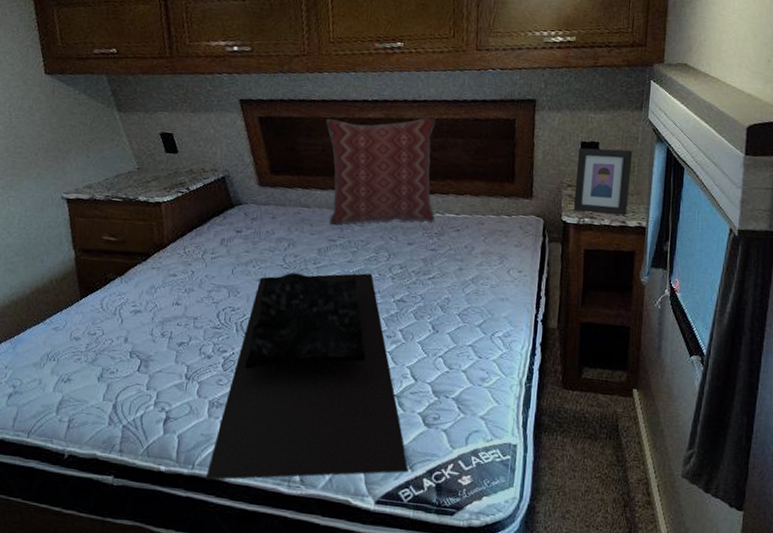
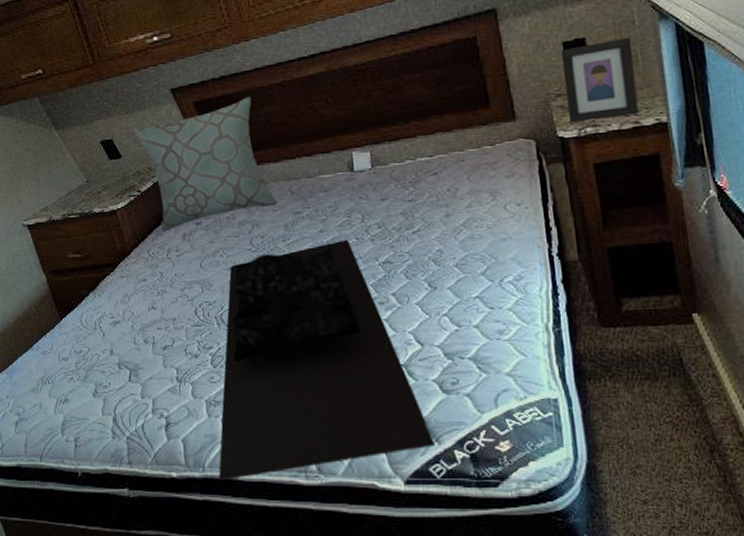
pillow: none [195,124,316,232] -> present [133,96,277,231]
pillow: present [326,115,437,225] -> none [264,55,405,197]

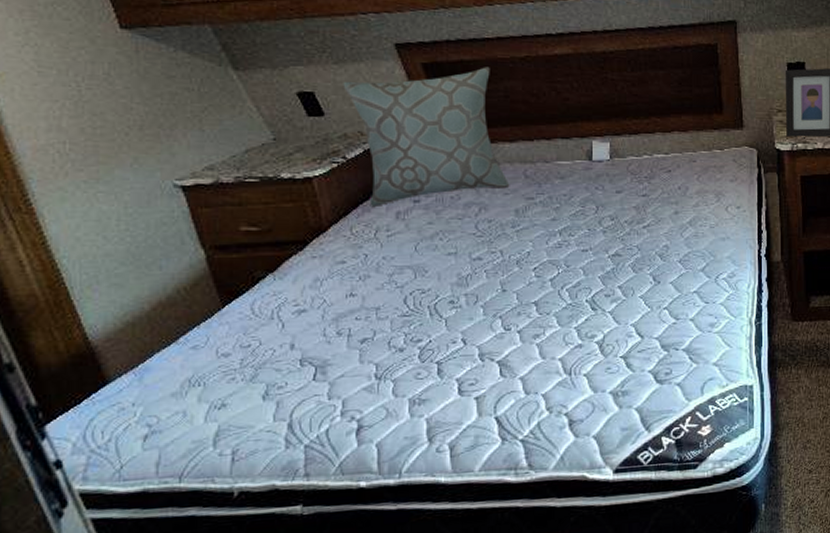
throw blanket: present [218,240,435,482] -> none [416,231,645,487]

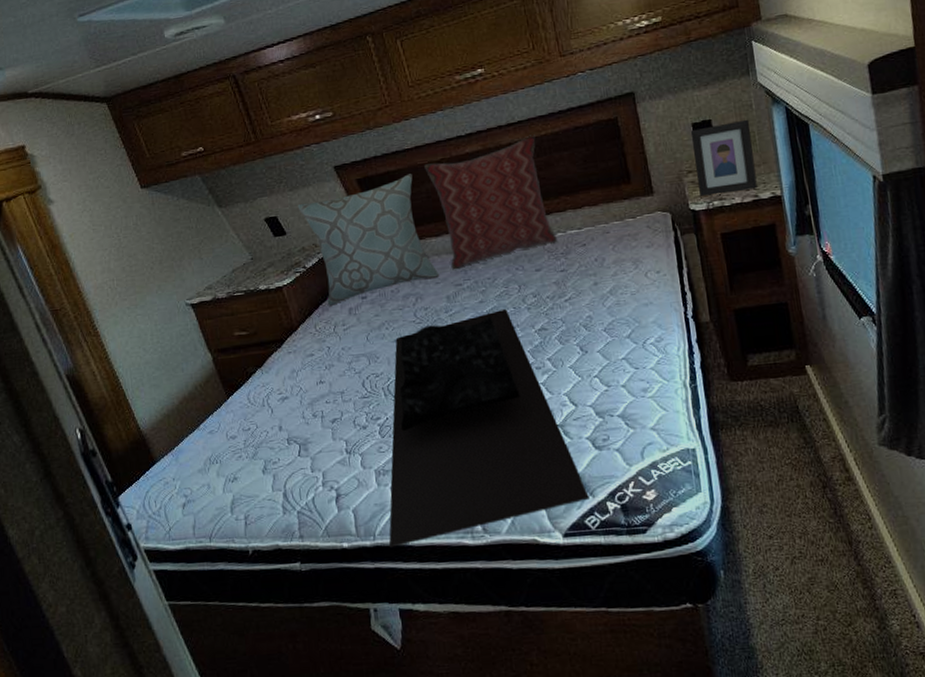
throw blanket: none [416,231,645,487] -> present [388,310,589,549]
pillow: none [505,46,642,182] -> present [424,134,557,270]

